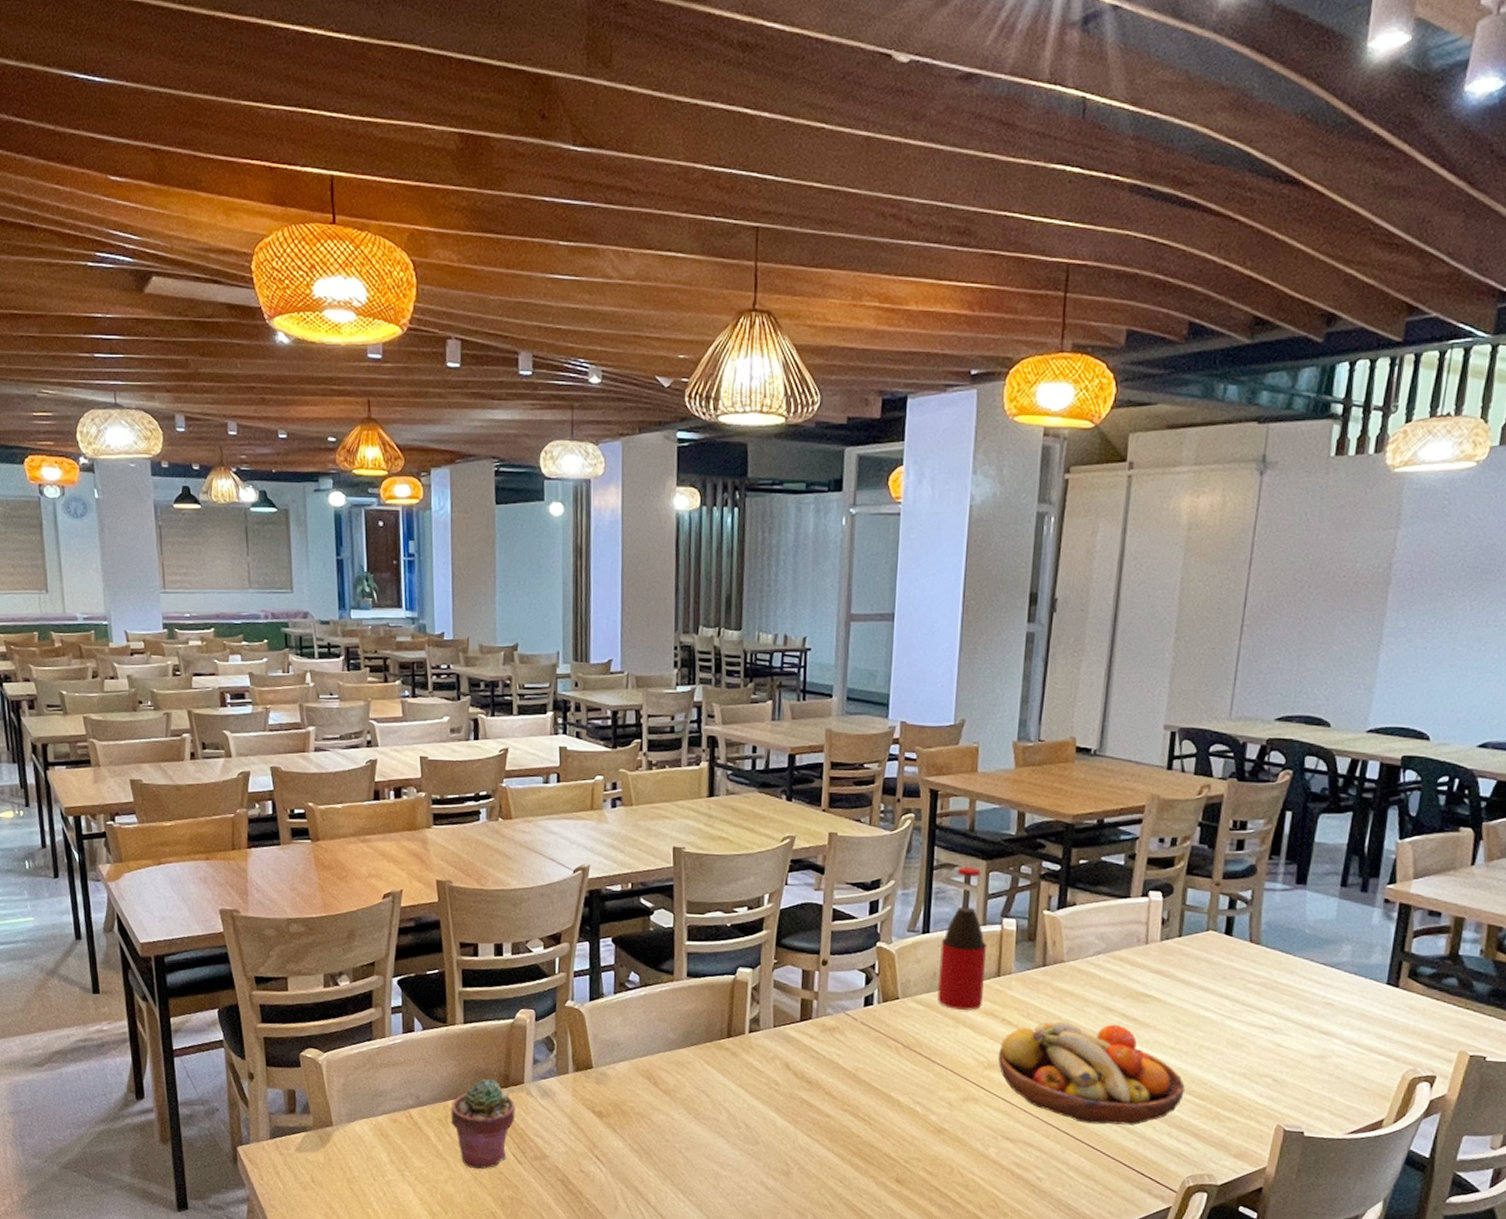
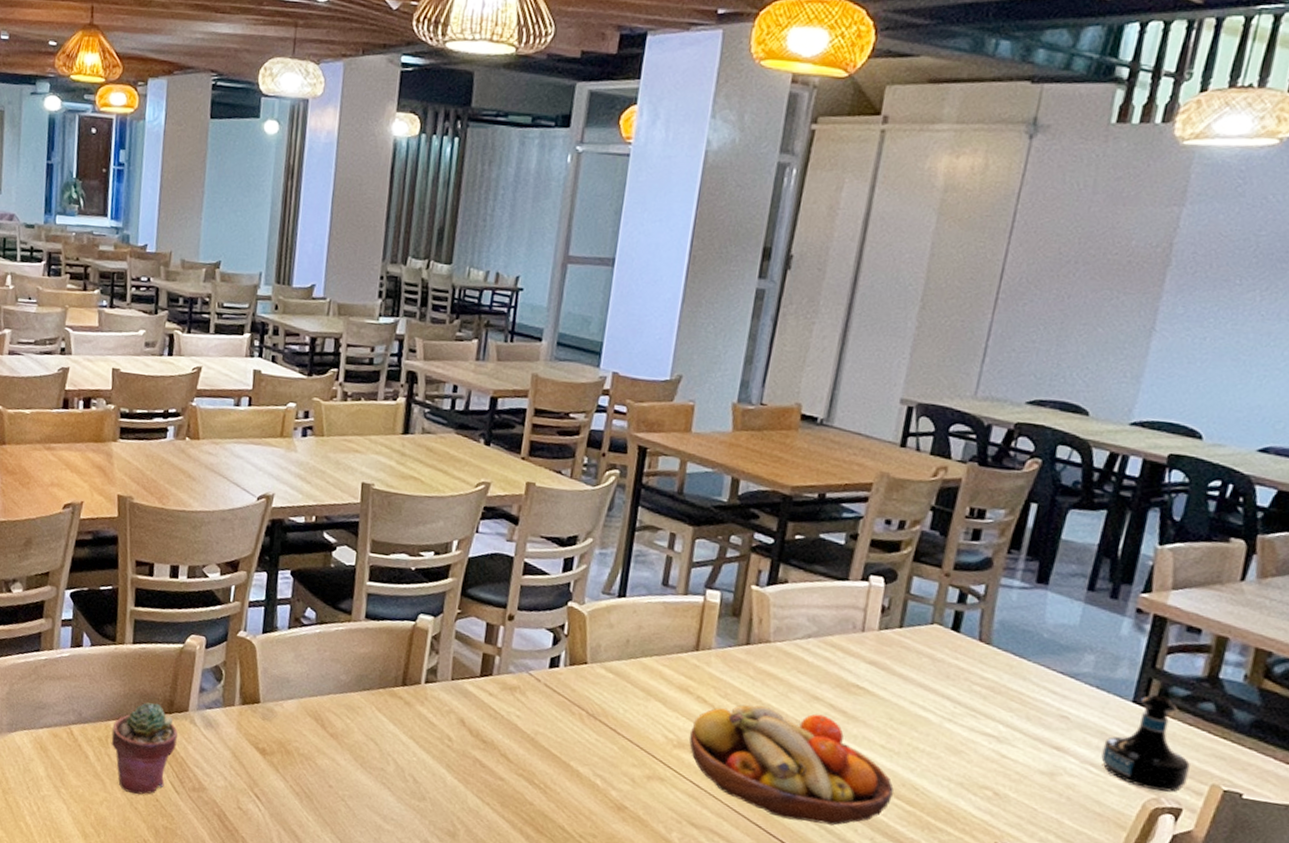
bottle: present [937,866,986,1010] -> none [628,530,687,684]
tequila bottle: none [1363,976,1440,1062] -> present [1101,694,1190,792]

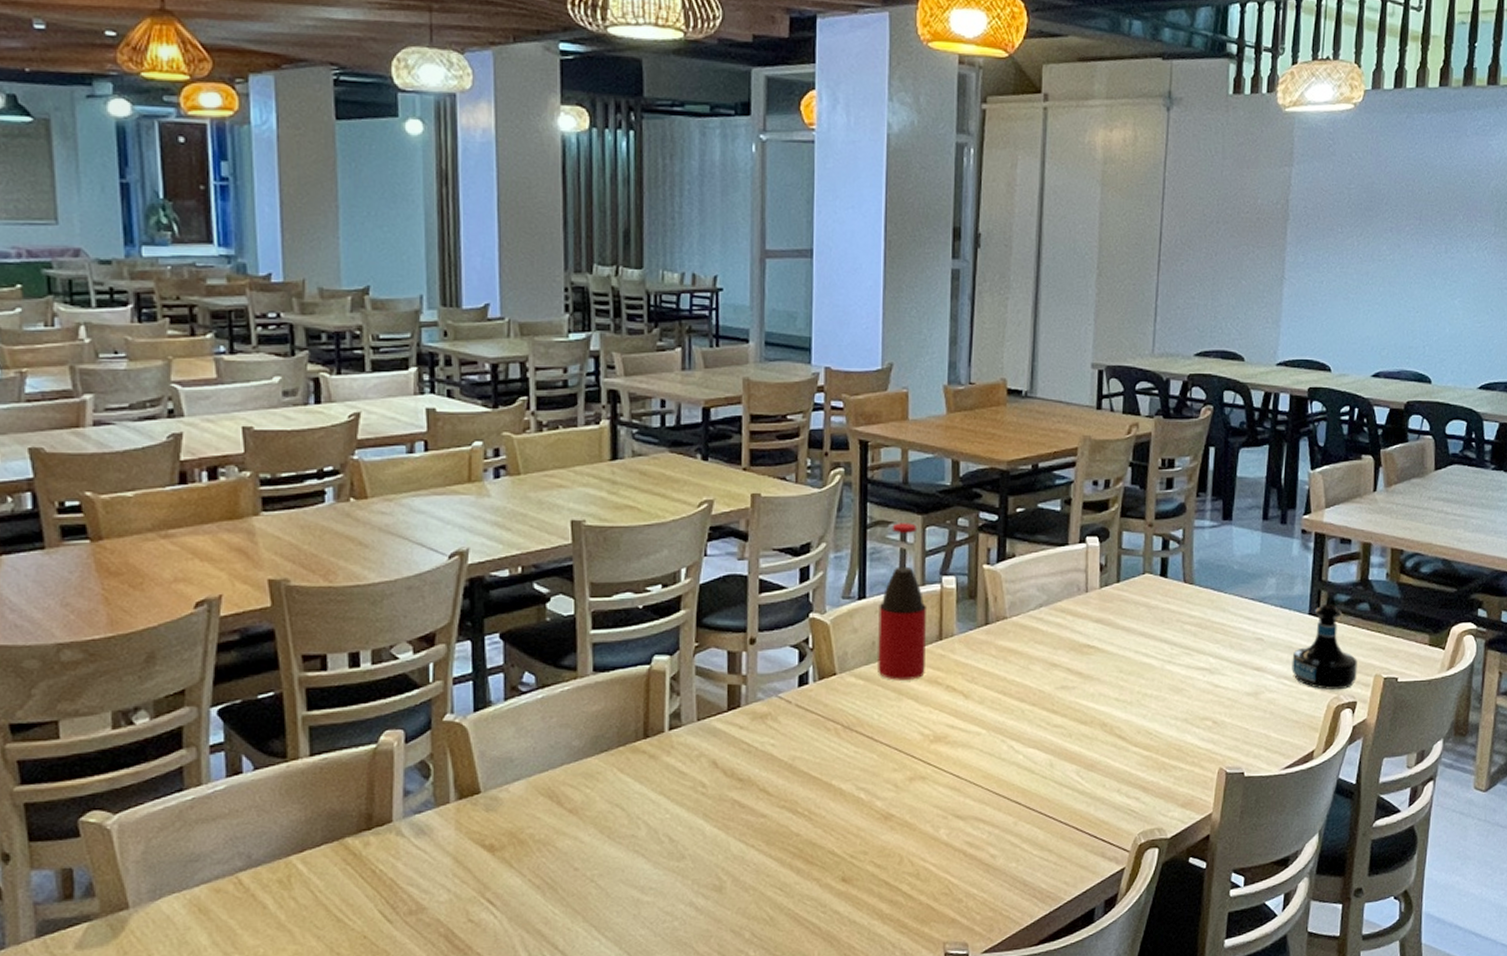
potted succulent: present [111,702,178,795] -> none [295,821,382,938]
bottle: none [628,530,687,684] -> present [878,523,926,680]
fruit bowl: present [689,705,894,826] -> none [944,680,1131,790]

